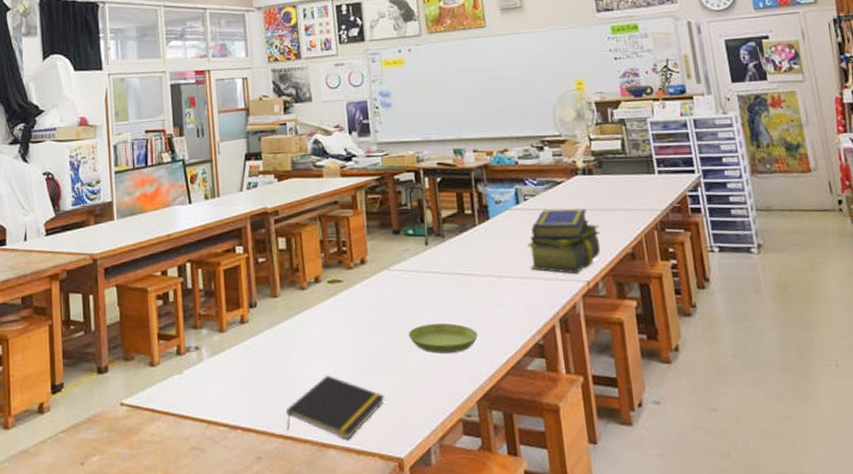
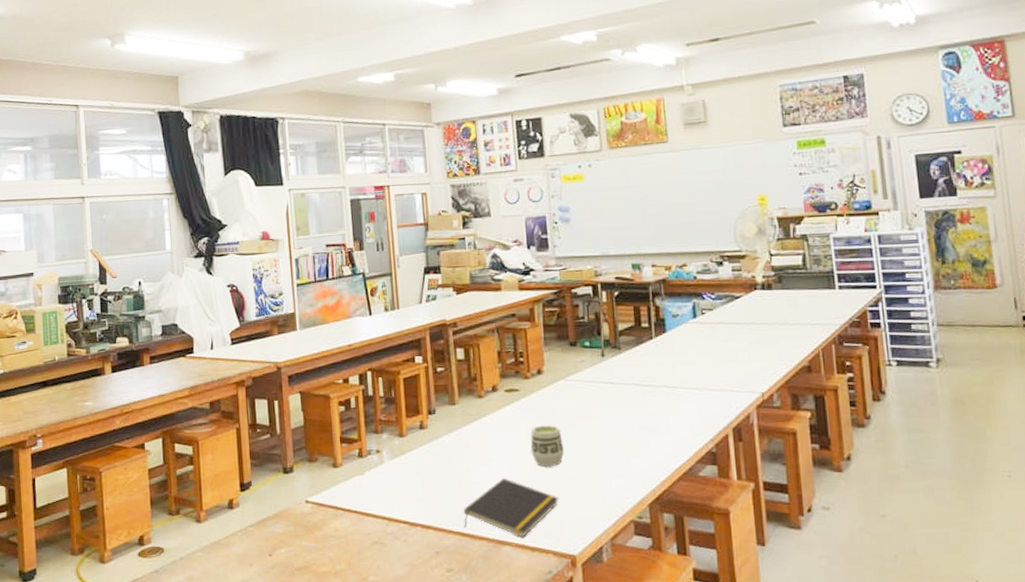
cup: none [354,317,390,362] -> present [530,425,565,466]
saucer: present [408,323,478,354] -> none [583,431,651,459]
stack of books: present [527,209,601,274] -> none [703,323,777,386]

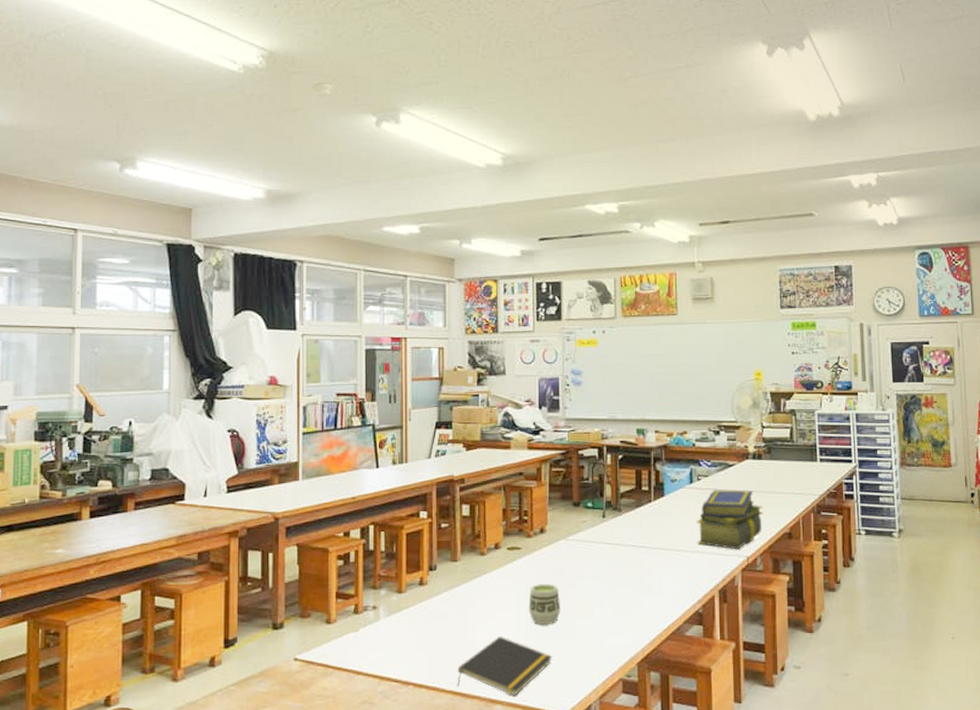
stack of books: none [703,323,777,386] -> present [697,489,763,550]

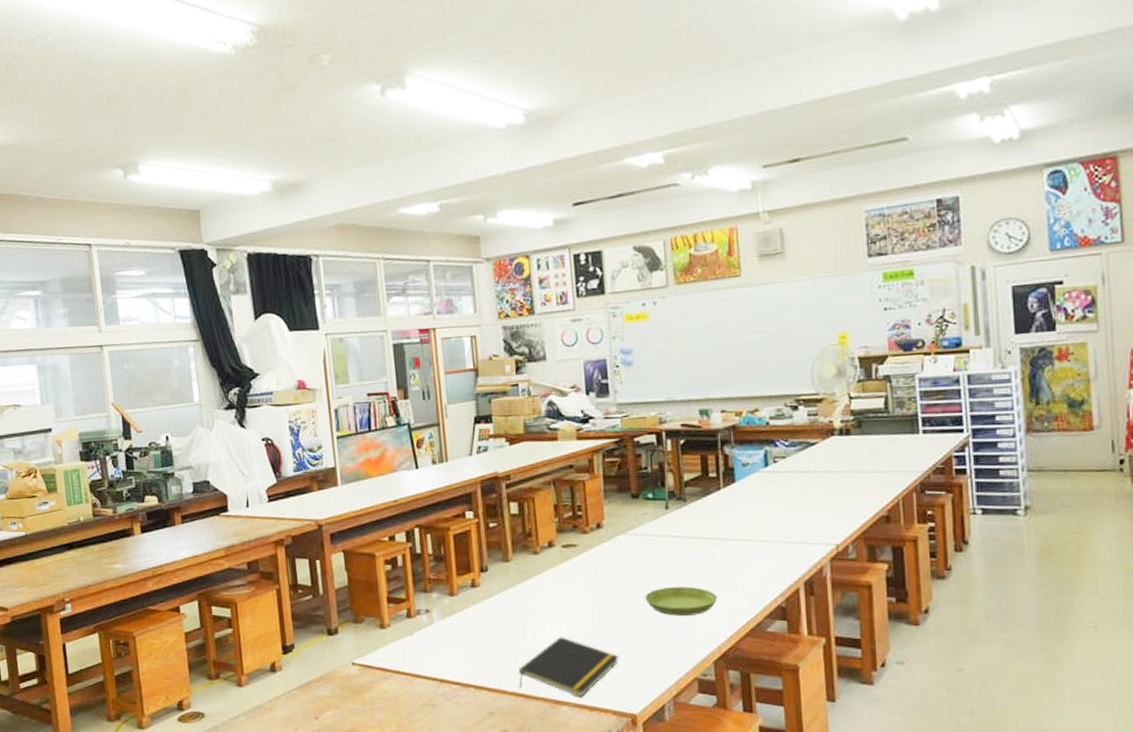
cup: present [528,584,561,625] -> none [589,581,626,624]
saucer: none [579,591,644,619] -> present [645,587,717,616]
stack of books: present [697,489,763,550] -> none [775,471,854,538]

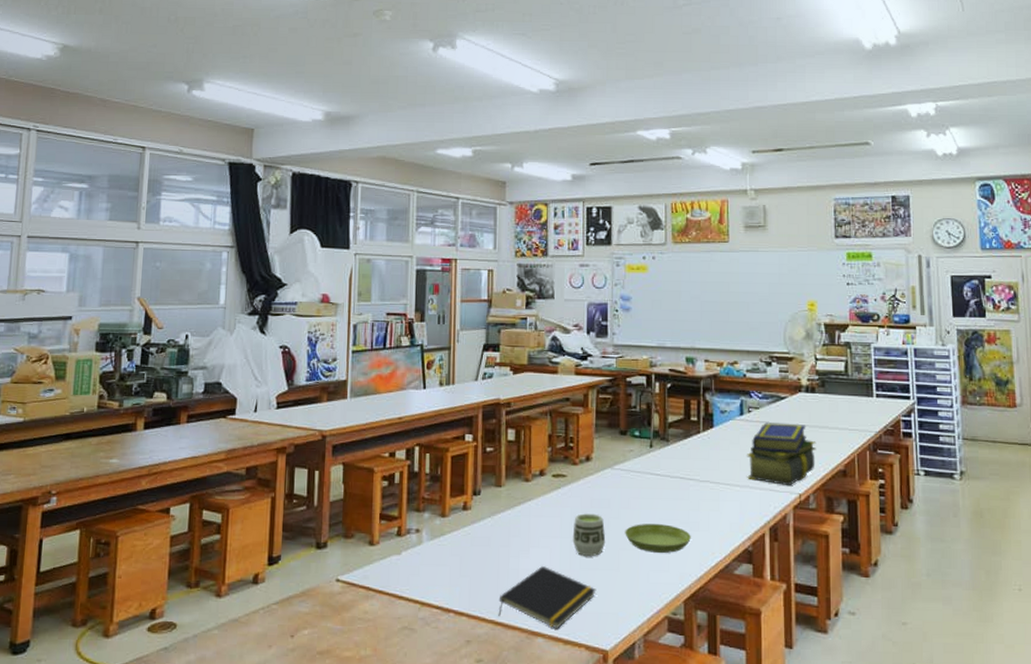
cup: none [589,581,626,624] -> present [572,513,606,556]
stack of books: none [775,471,854,538] -> present [747,422,817,486]

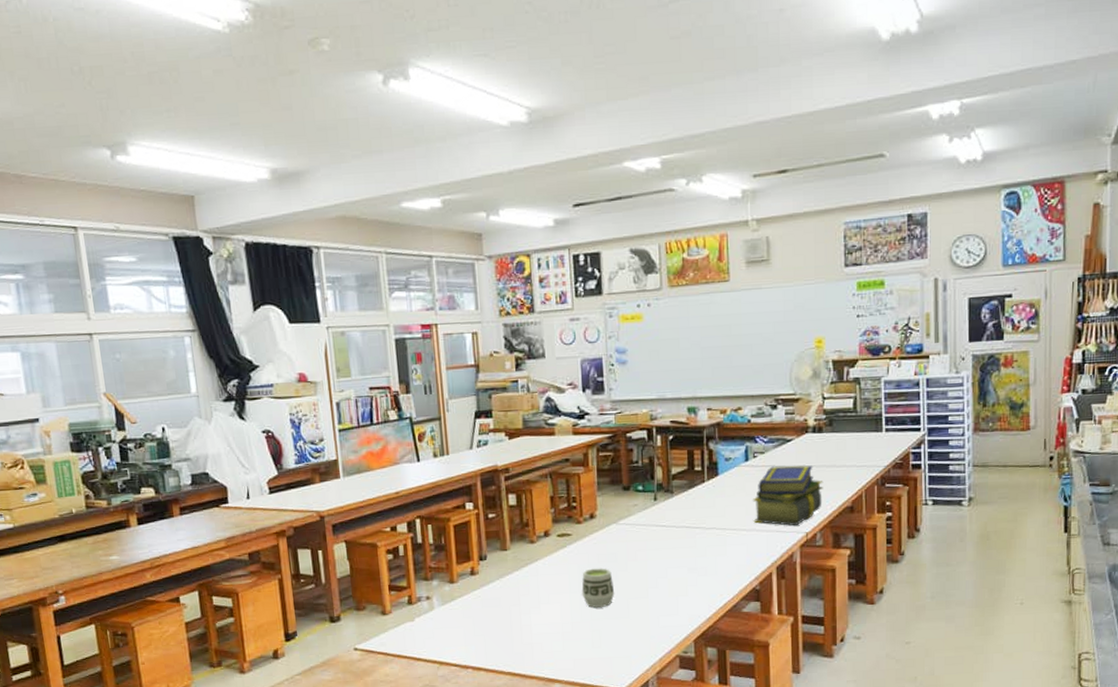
notepad: present [498,565,597,629] -> none [514,619,609,675]
saucer: present [625,524,691,553] -> none [633,572,699,599]

